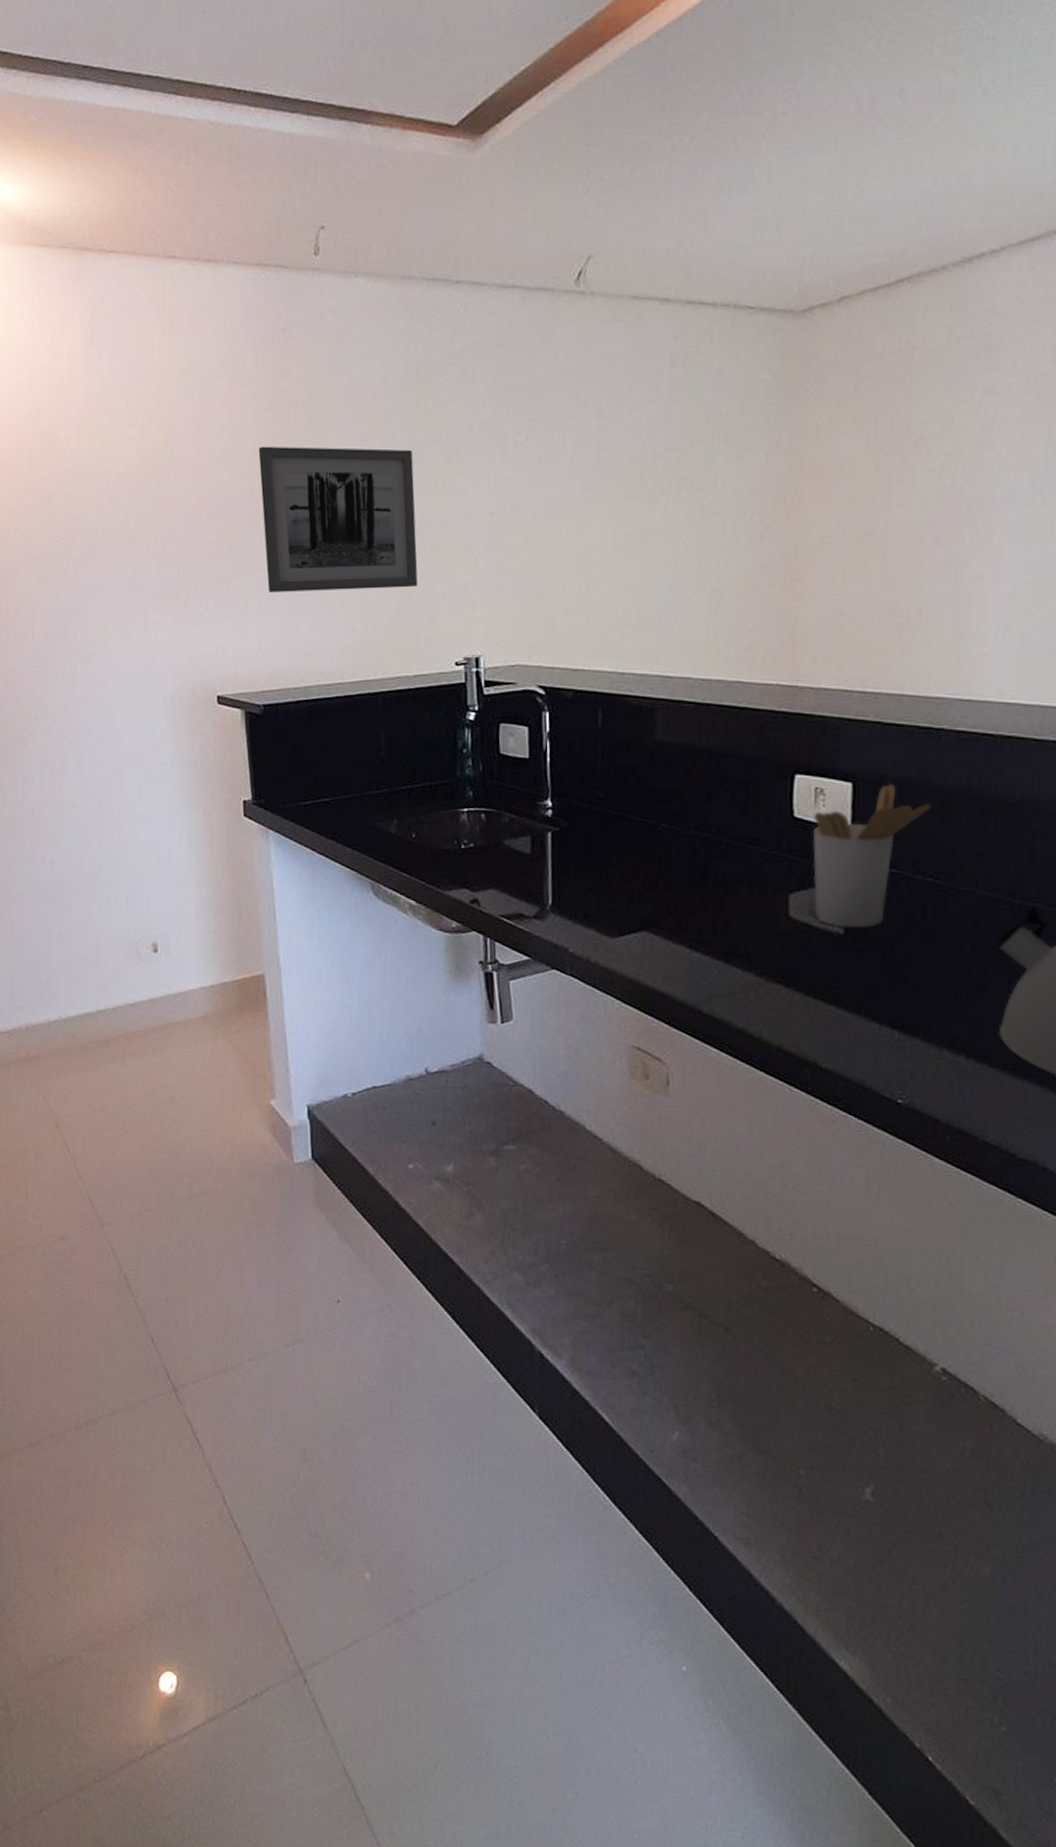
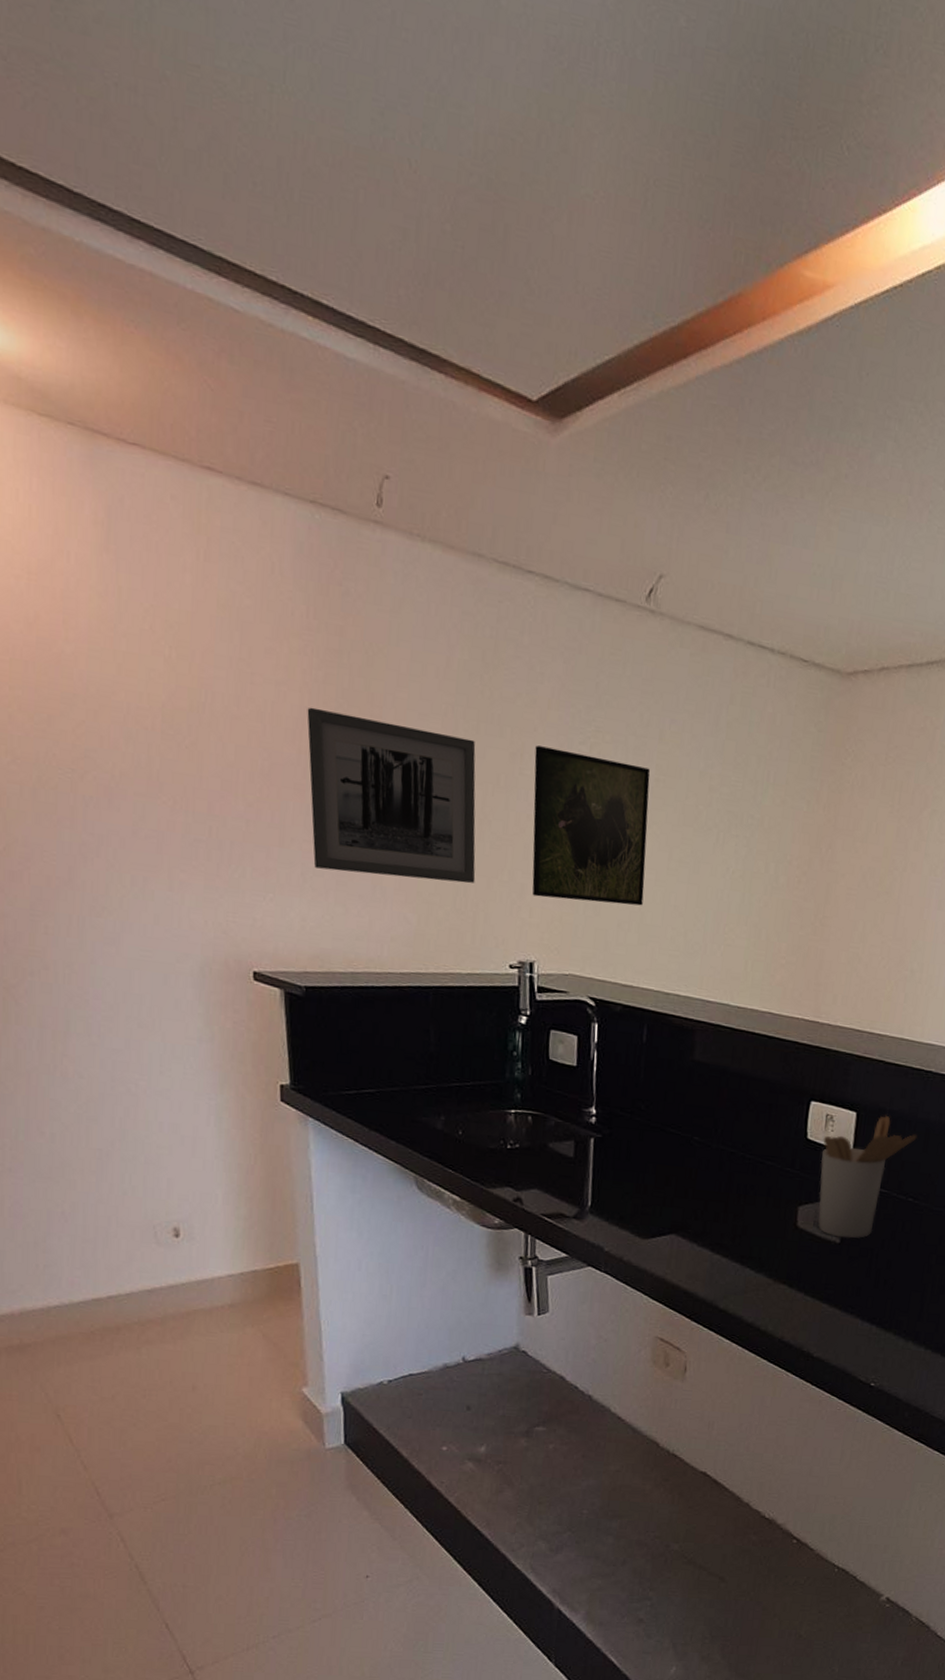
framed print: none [471,444,591,591] -> present [532,745,651,906]

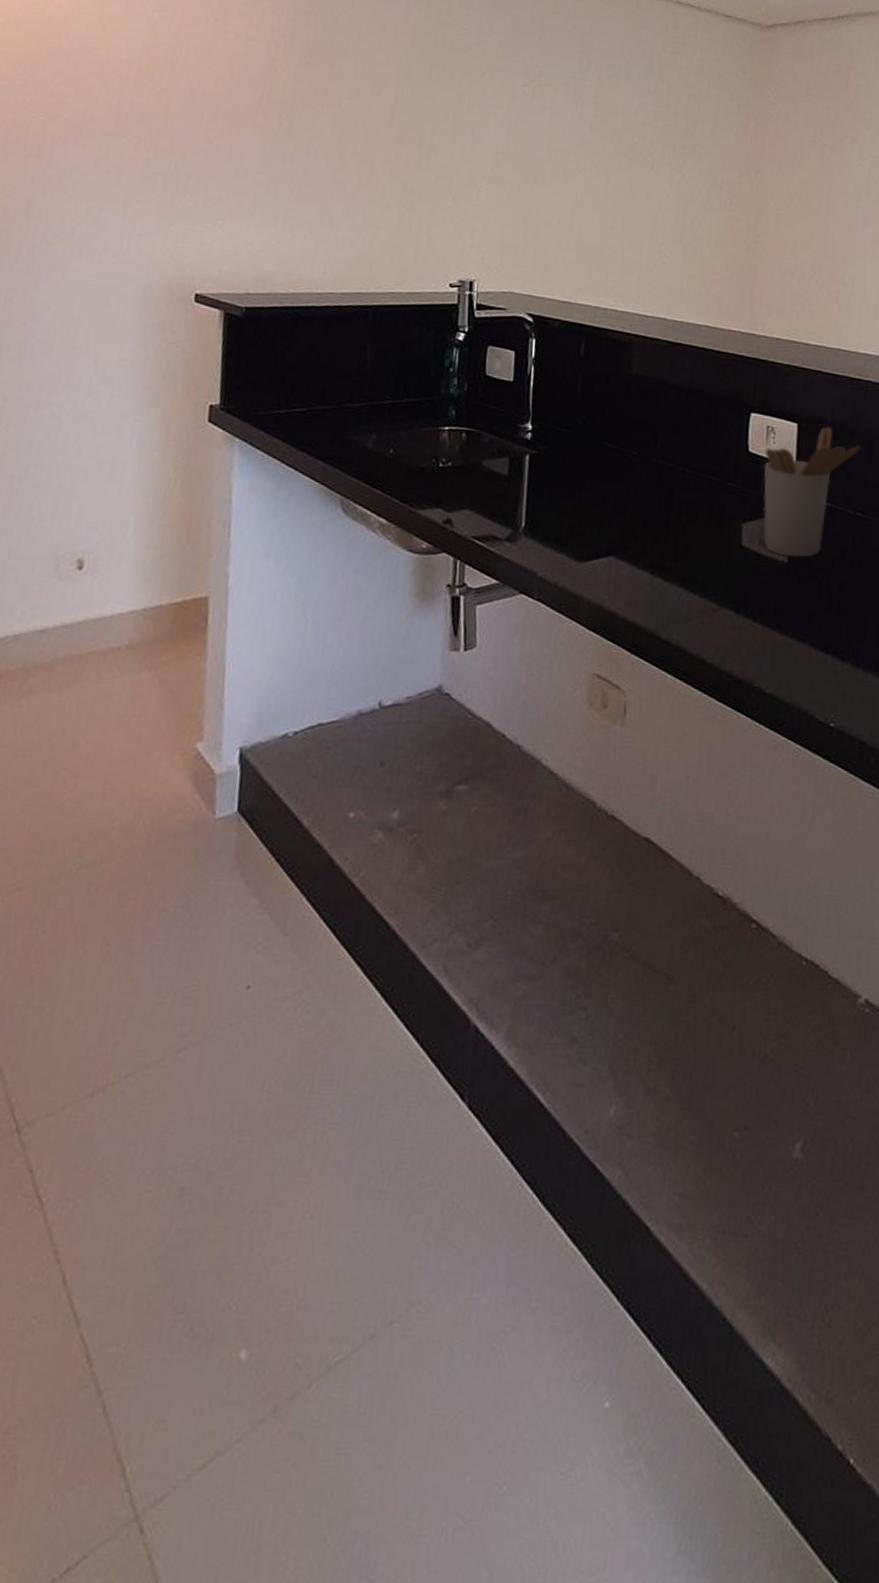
wall art: present [307,707,476,884] -> none [266,58,427,209]
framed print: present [532,745,651,906] -> none [474,88,589,227]

